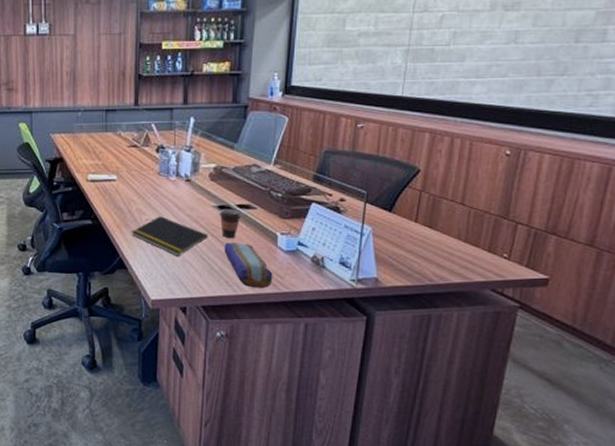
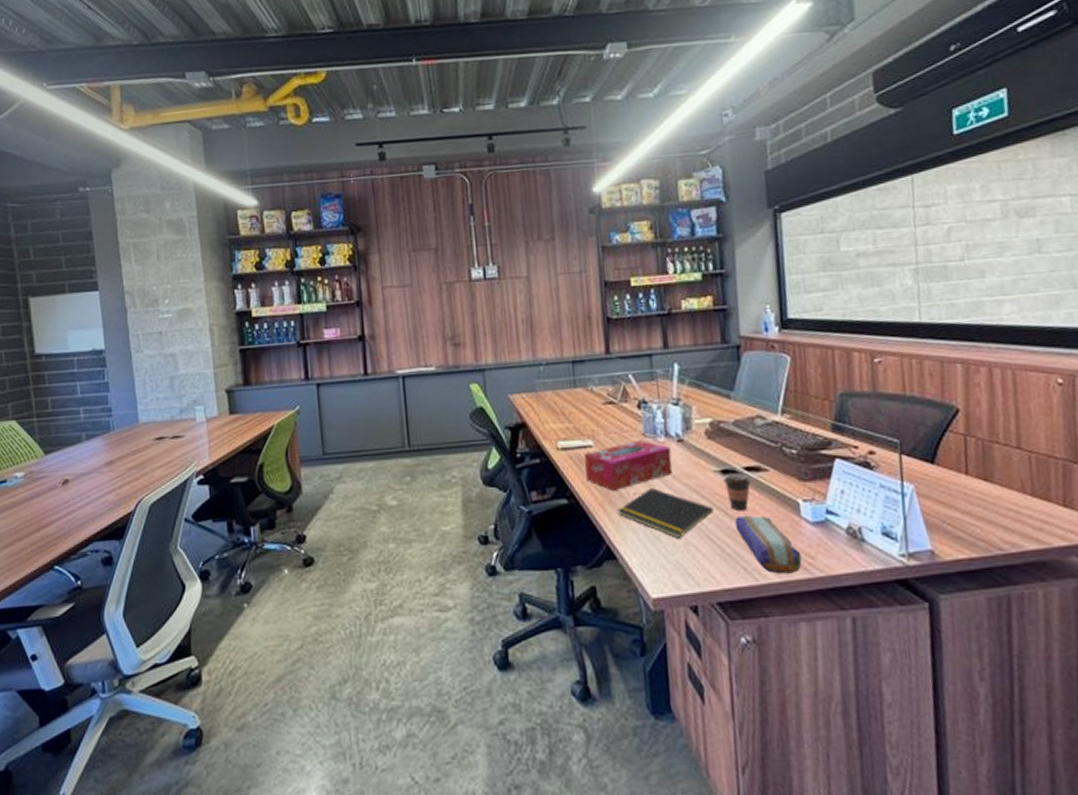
tissue box: none [108,178,179,216] -> present [584,440,673,491]

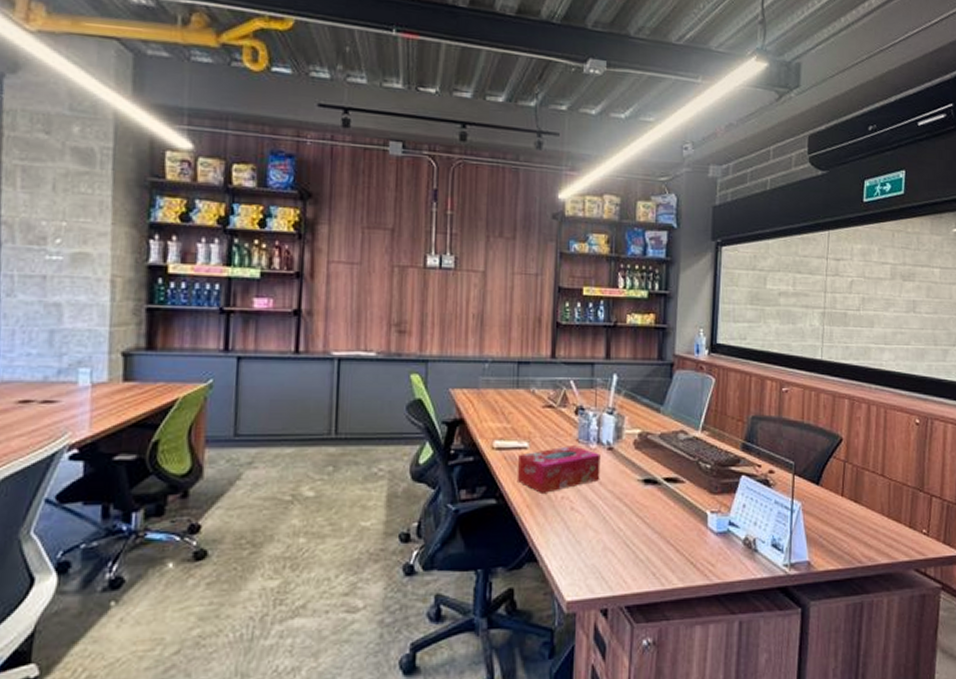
notepad: present [617,488,714,539] -> none [544,493,633,543]
coffee cup: present [723,472,752,512] -> none [644,482,669,520]
pencil case: present [735,516,802,574] -> none [650,524,704,580]

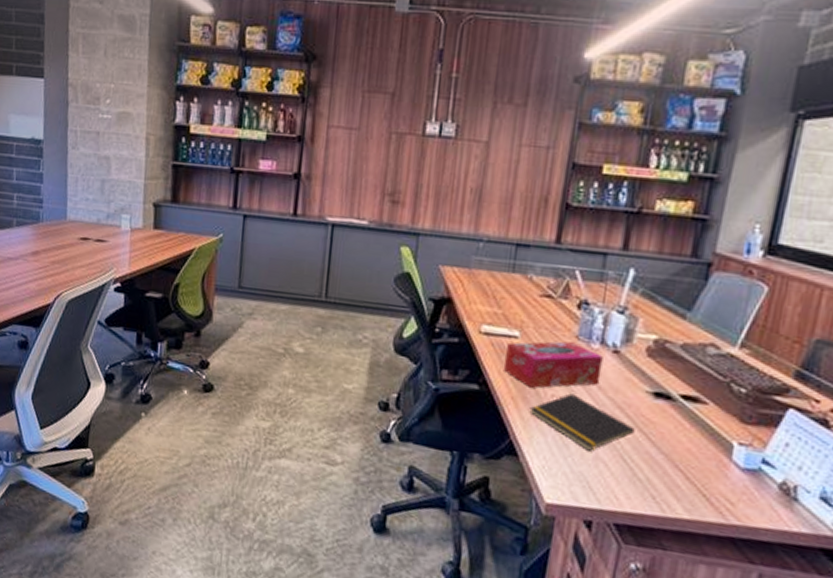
notepad: none [544,493,633,543] -> present [529,393,635,452]

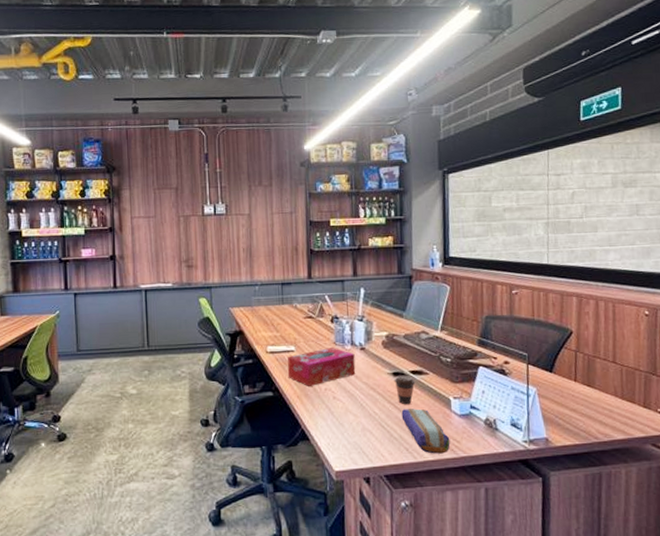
notepad: present [529,393,635,452] -> none [311,385,386,425]
coffee cup: none [653,397,686,440] -> present [394,375,416,405]
pencil case: none [654,443,721,515] -> present [401,409,450,454]

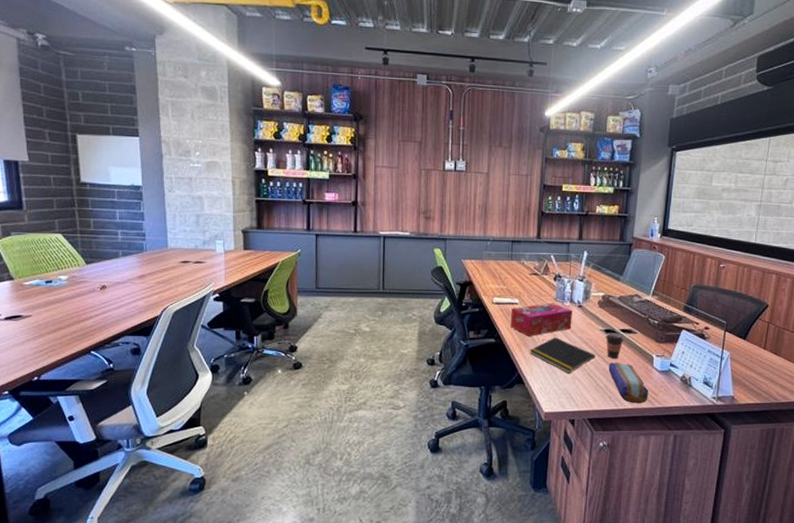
notepad: none [311,385,386,425] -> present [529,337,596,374]

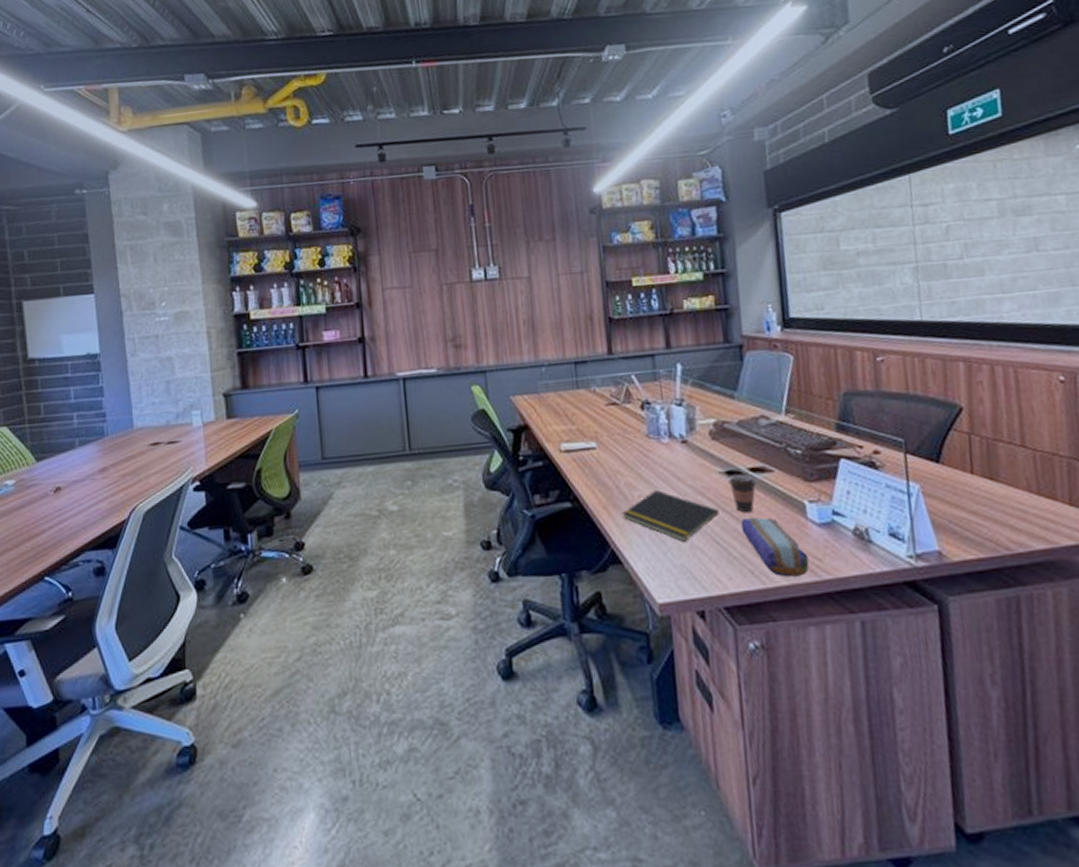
tissue box: present [510,303,573,336] -> none [588,441,677,493]

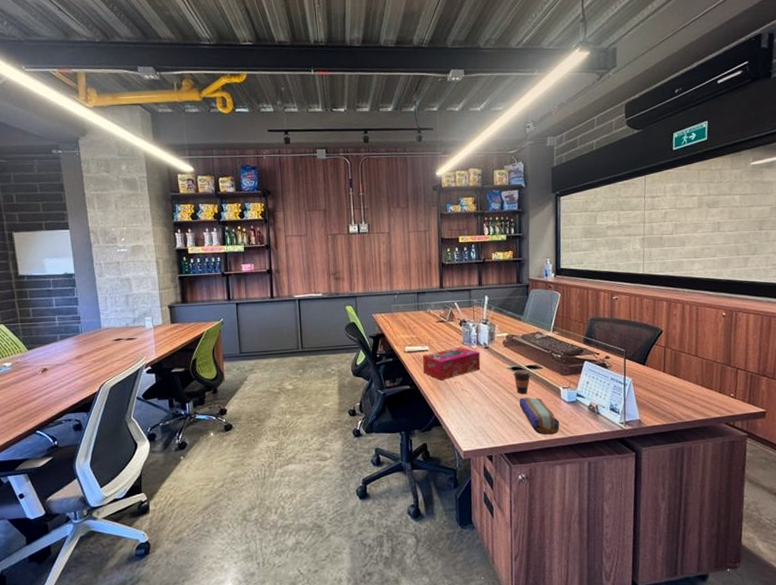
tissue box: none [588,441,677,493] -> present [422,347,481,380]
notepad: present [622,490,719,542] -> none [443,379,506,412]

